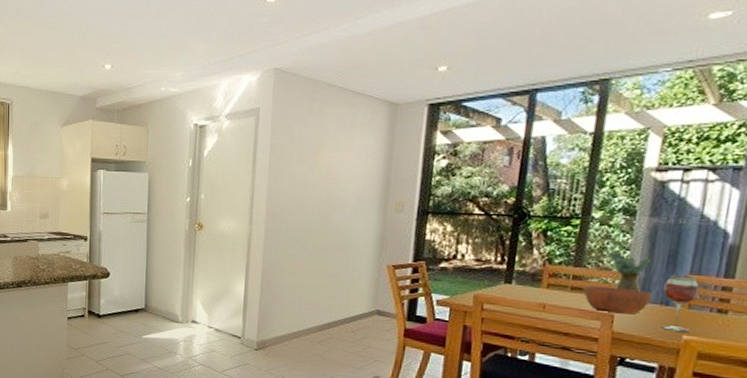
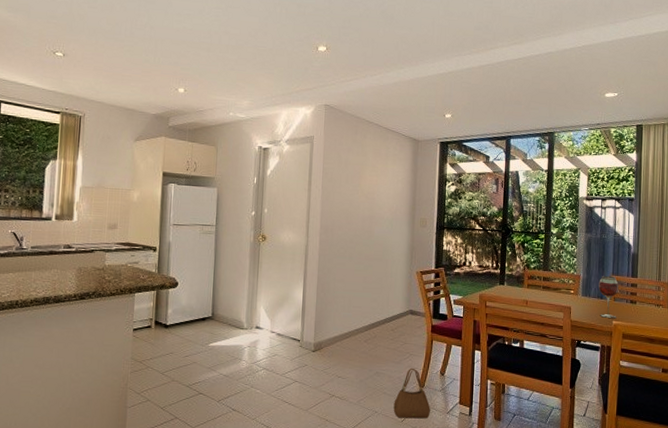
bowl: present [582,285,652,315] -> none [550,285,592,307]
vase: present [608,248,653,292] -> none [564,256,590,289]

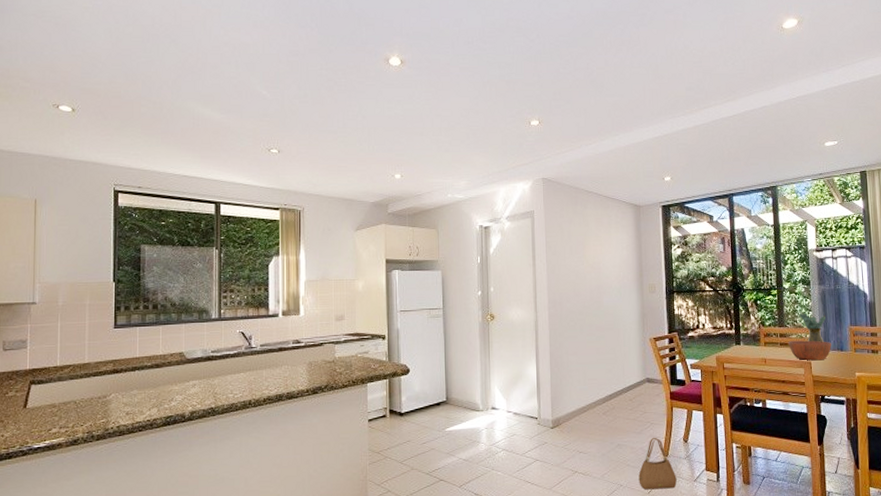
bowl: none [550,285,592,307] -> present [787,340,831,361]
vase: none [564,256,590,289] -> present [799,311,826,342]
wineglass: present [598,275,619,318] -> none [837,327,860,370]

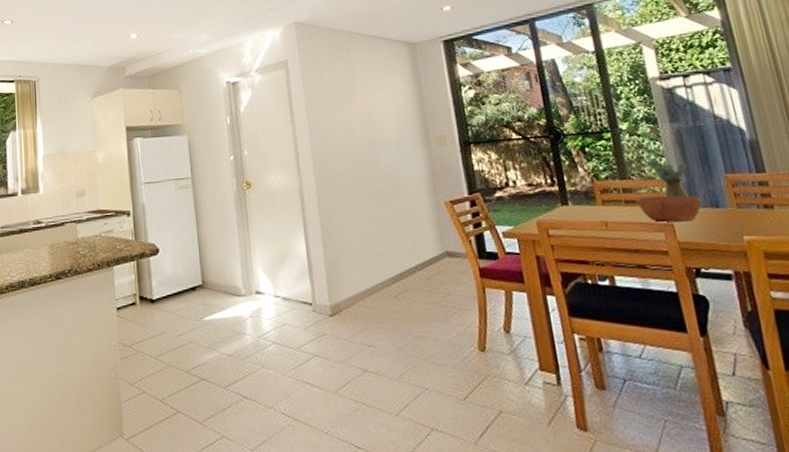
handbag: present [638,437,677,490] -> none [448,326,502,395]

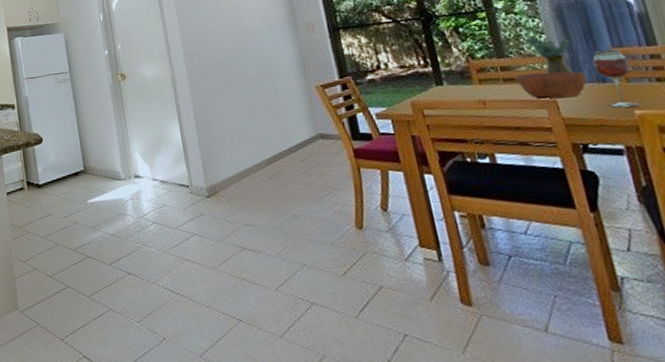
wineglass: none [707,175,749,233] -> present [592,50,641,108]

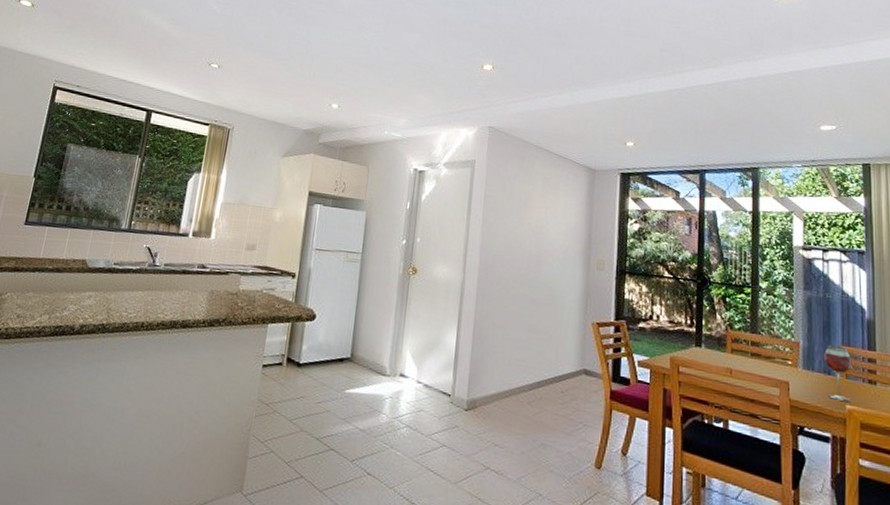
bowl: present [514,71,587,99] -> none [760,352,816,383]
vase: present [524,35,572,74] -> none [777,317,812,360]

